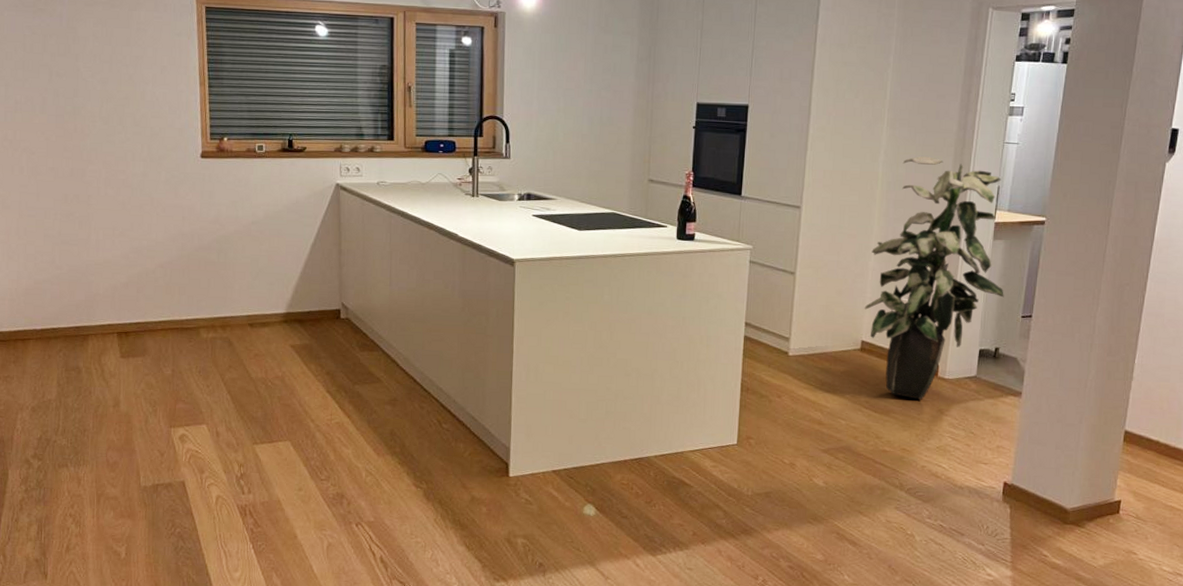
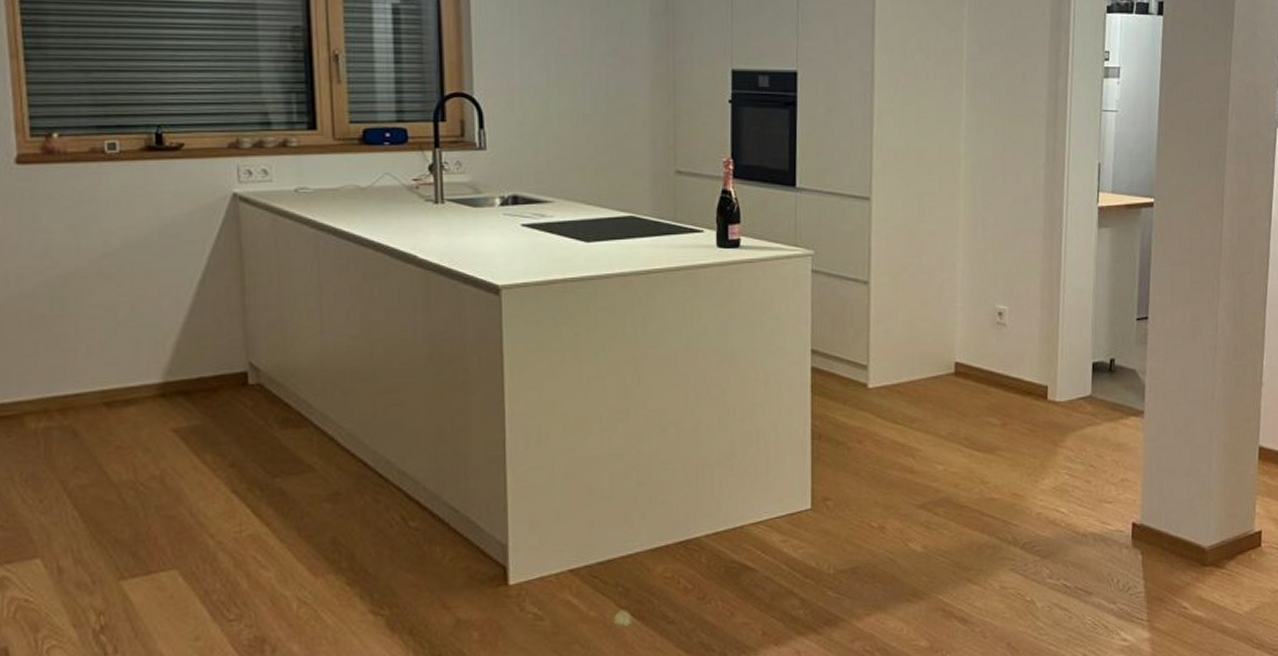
indoor plant: present [864,156,1004,400] -> none [955,130,1115,431]

